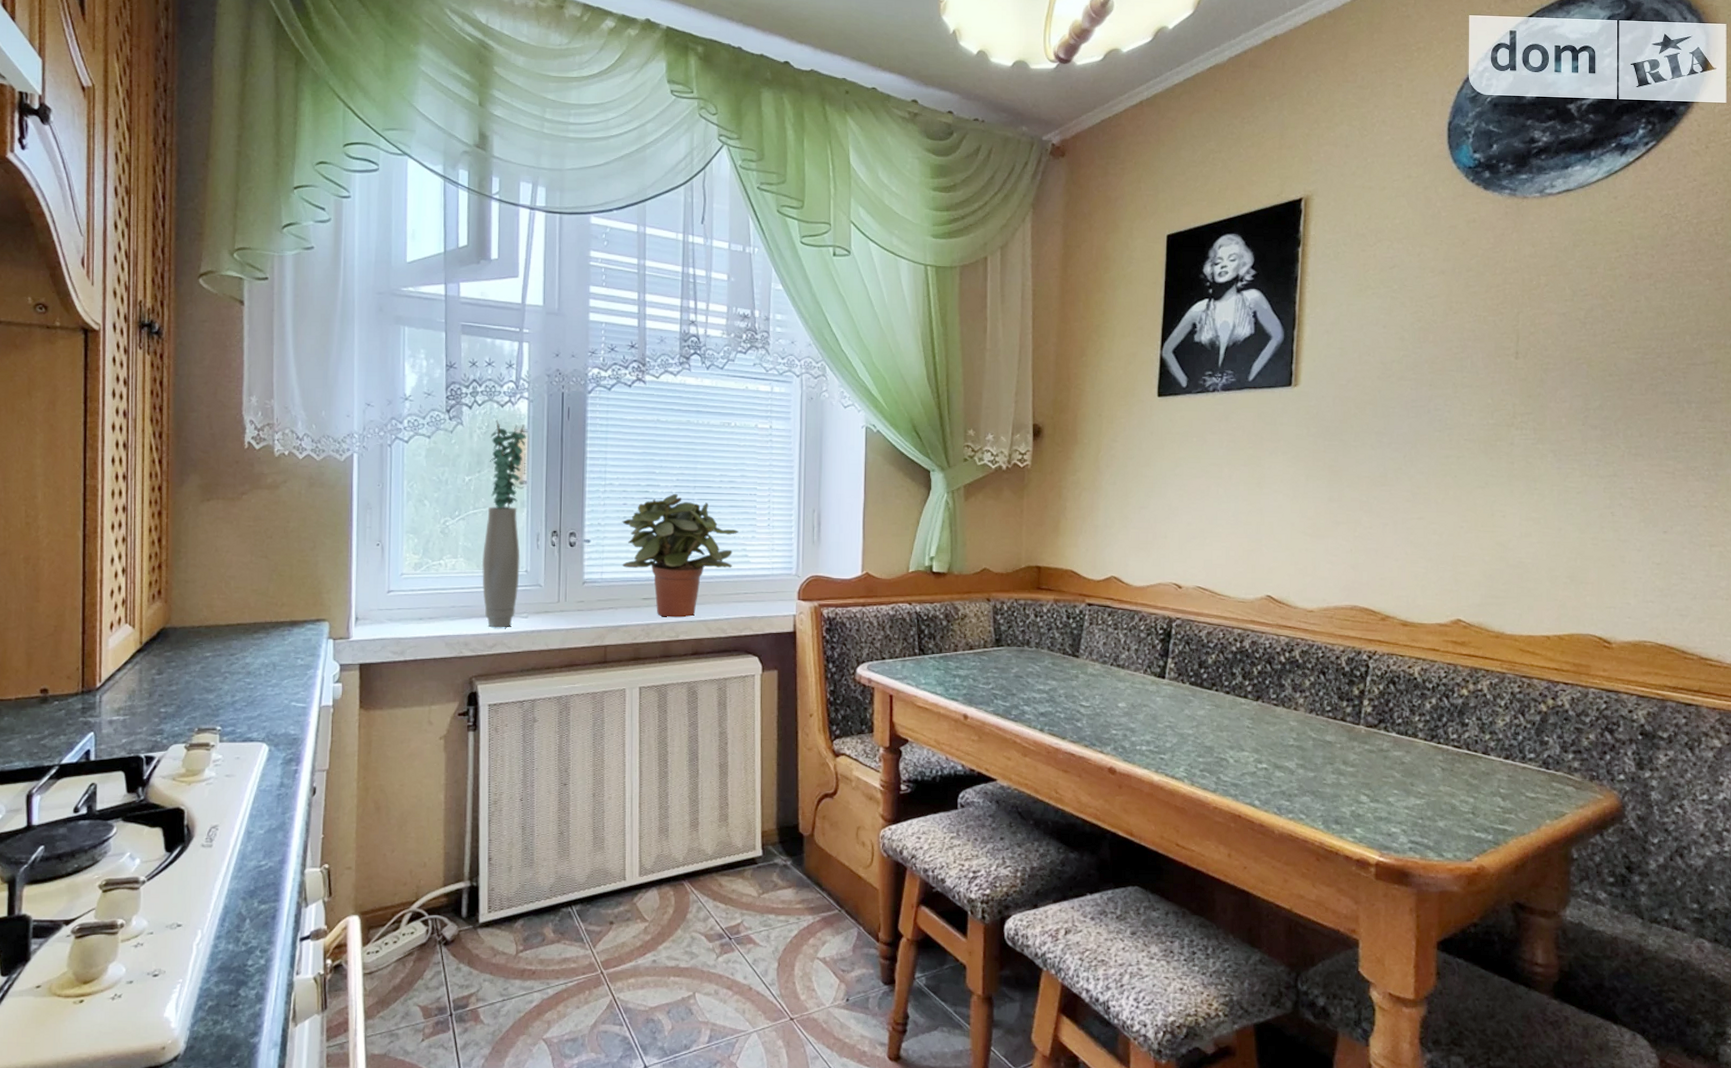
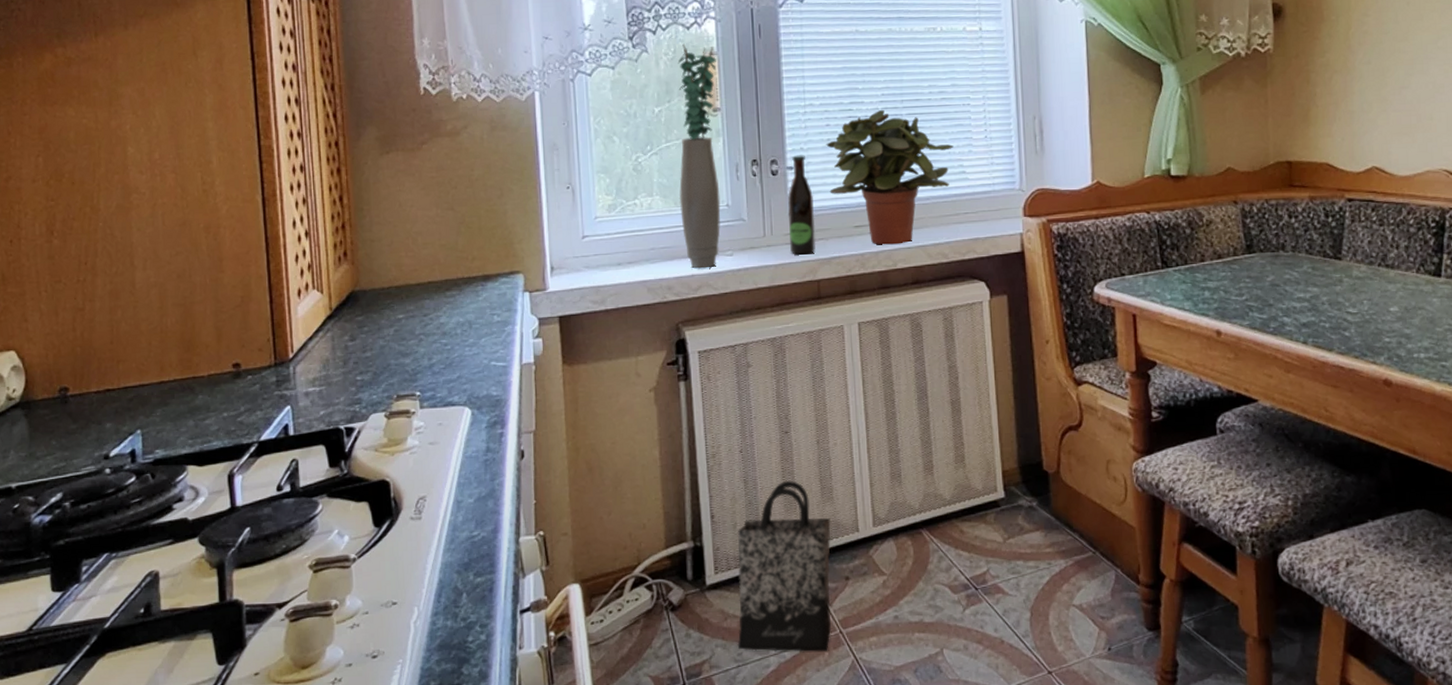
shopping bag: none [504,829,600,990] -> present [737,480,831,652]
bottle: none [582,529,607,621] -> present [788,155,816,255]

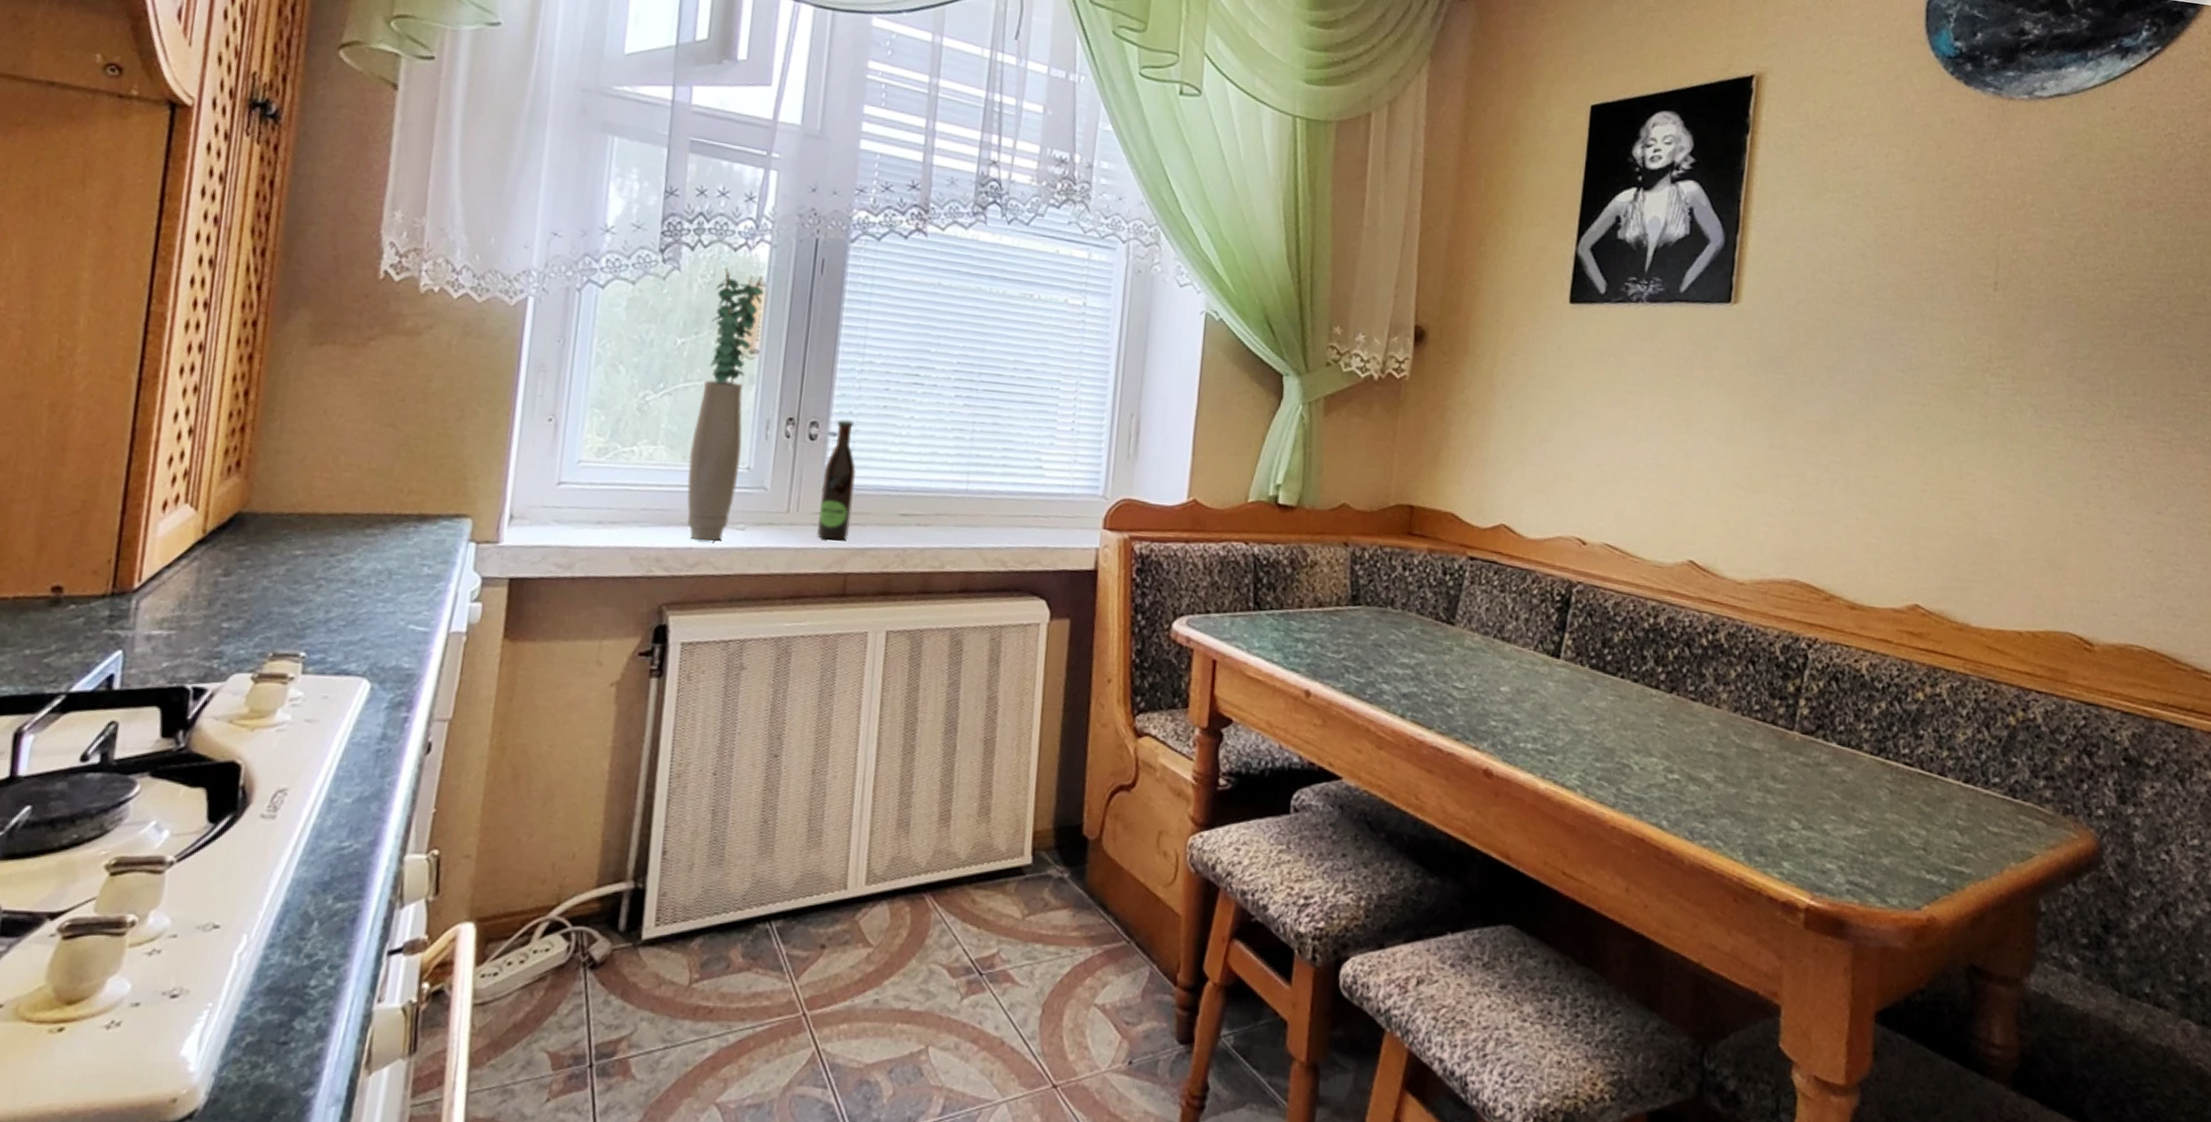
shopping bag: present [737,480,831,652] -> none [669,815,814,1037]
potted plant: present [825,110,953,245] -> none [876,381,1033,543]

